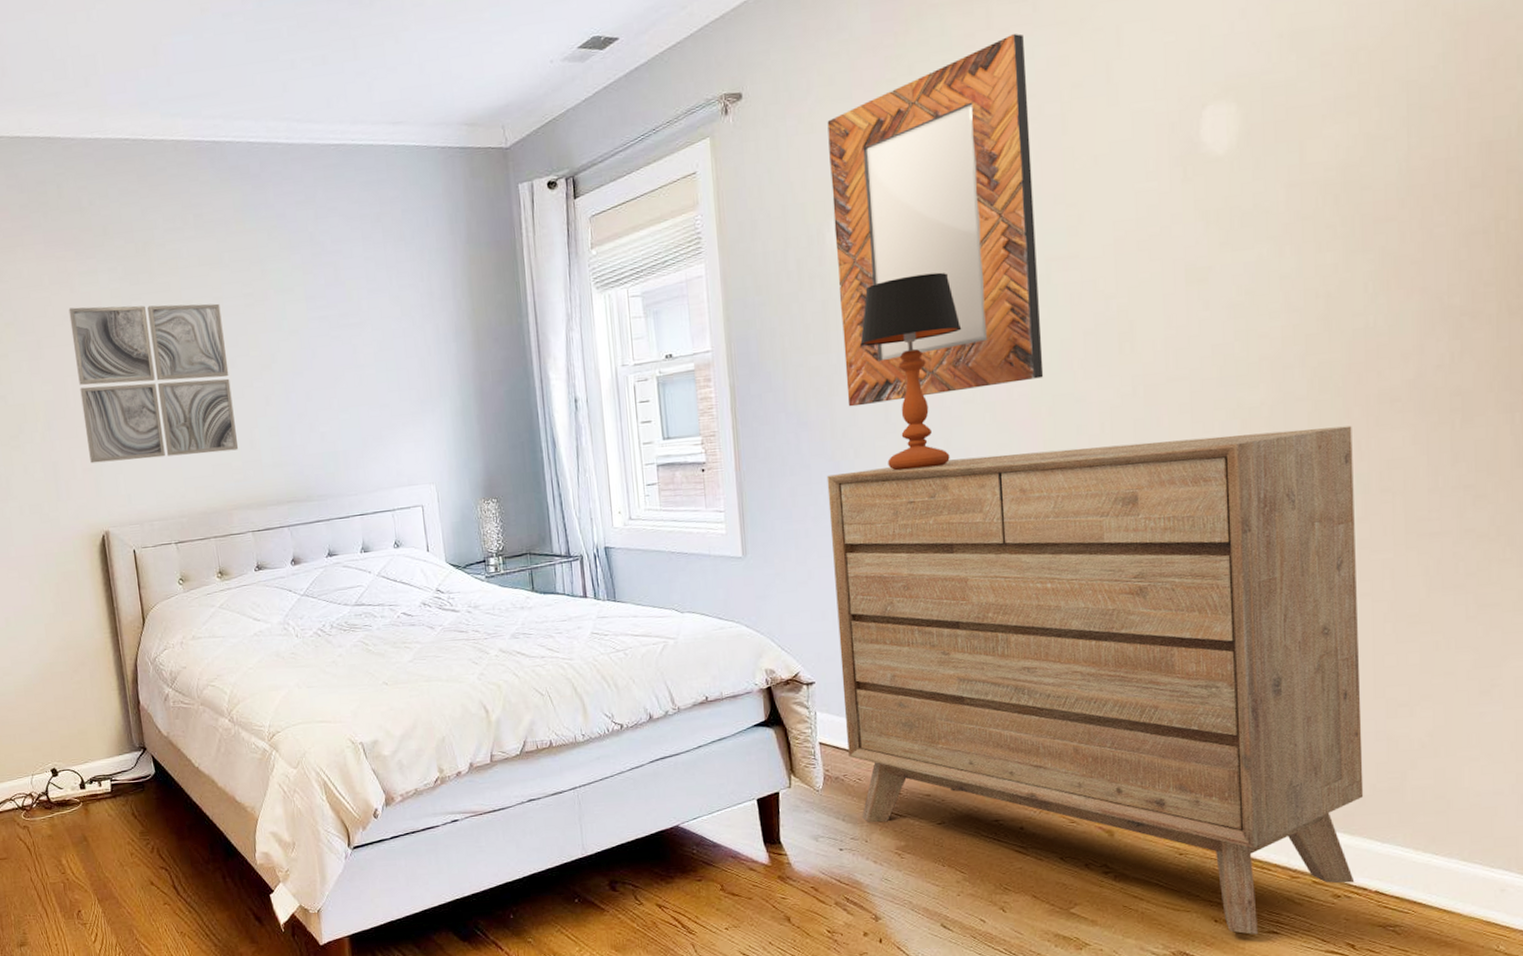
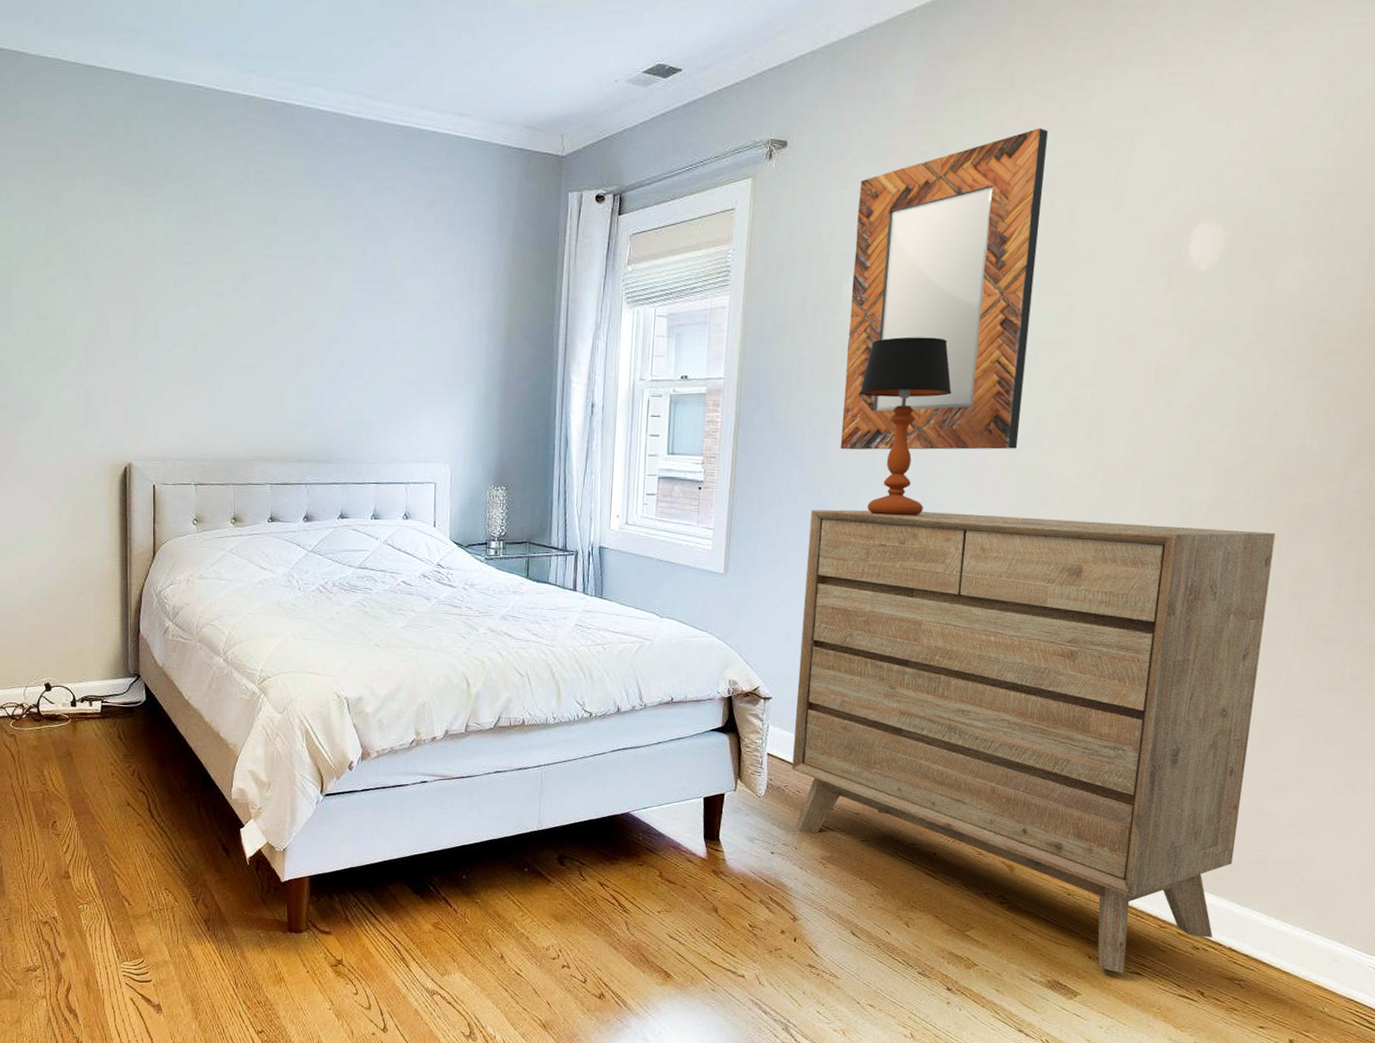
wall art: present [68,303,239,464] -> none [121,242,269,404]

